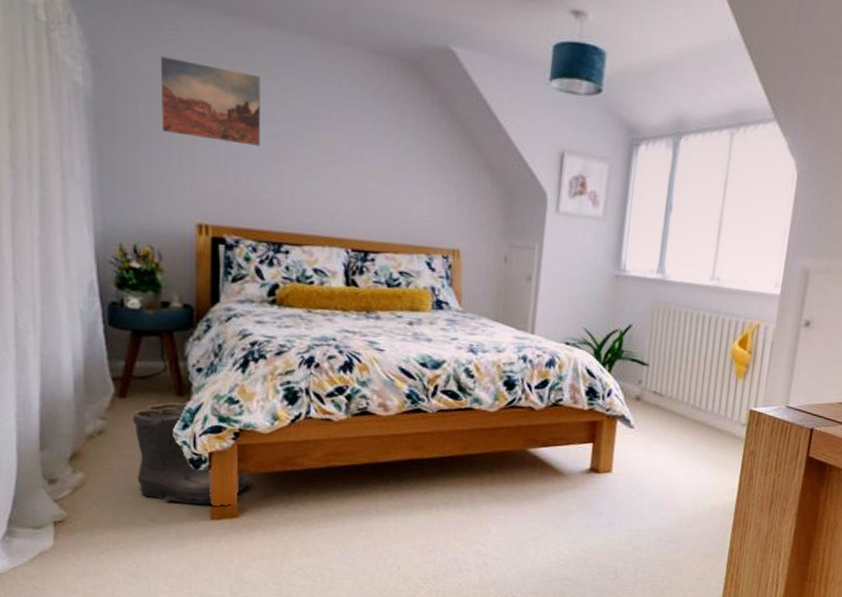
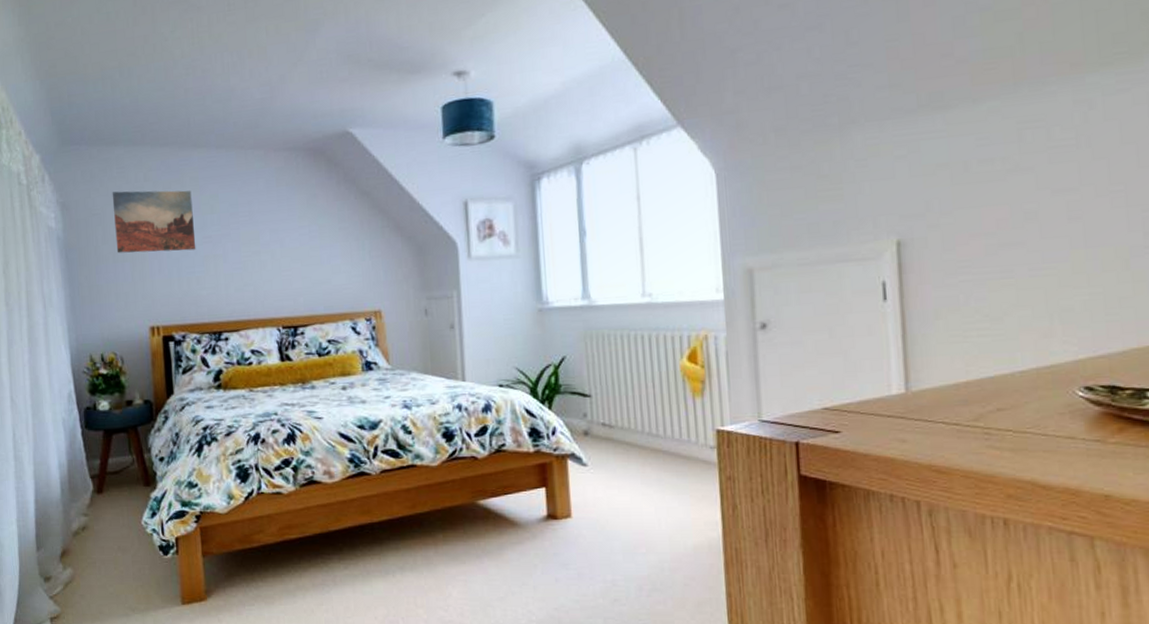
boots: present [133,402,251,505] -> none [109,493,214,590]

